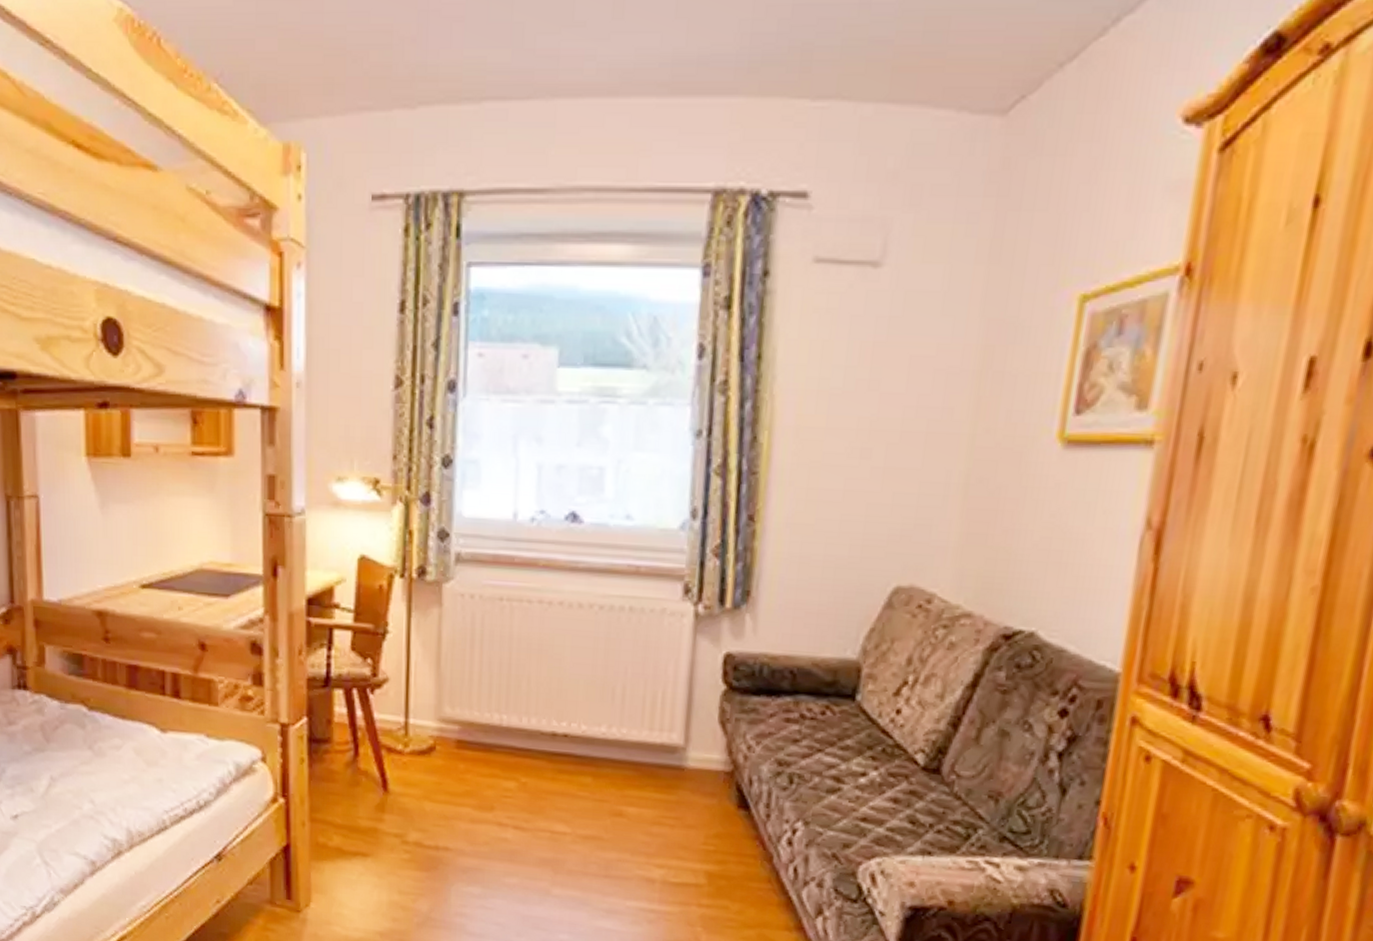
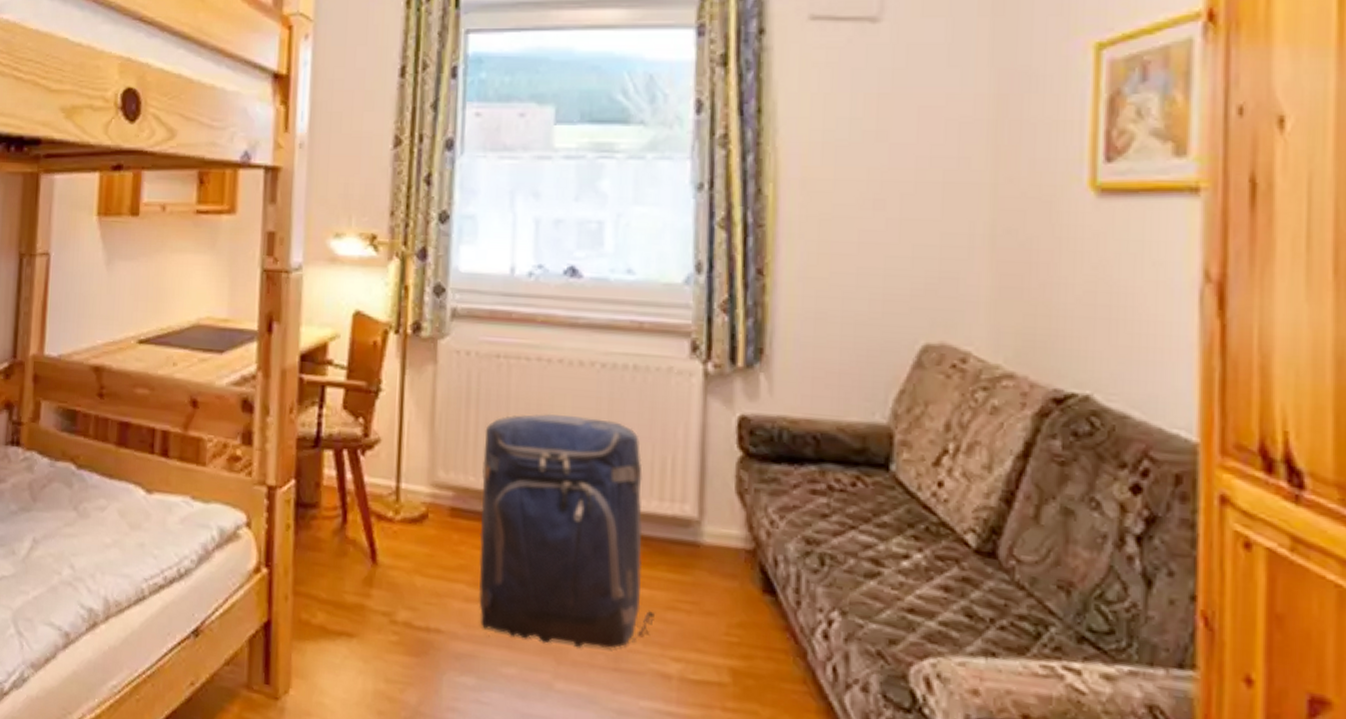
suitcase: none [484,652,643,859] -> present [479,413,656,648]

